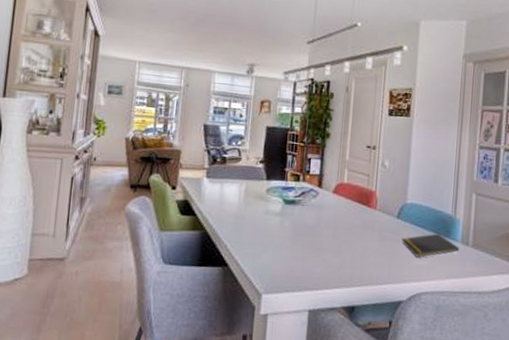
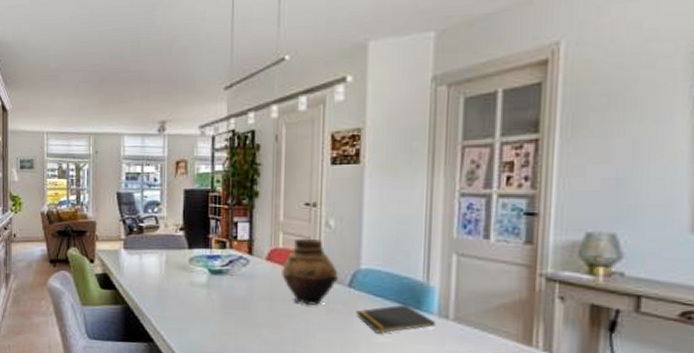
vase: none [345,175,390,233] -> present [282,238,338,305]

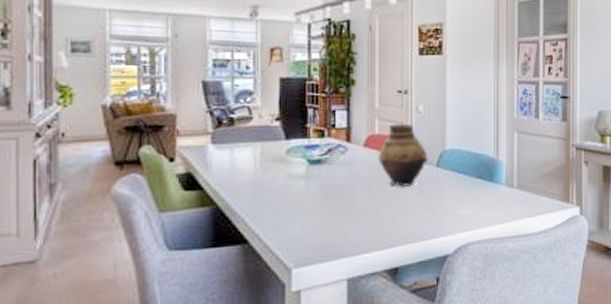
notepad: present [356,304,436,334] -> none [443,178,505,207]

